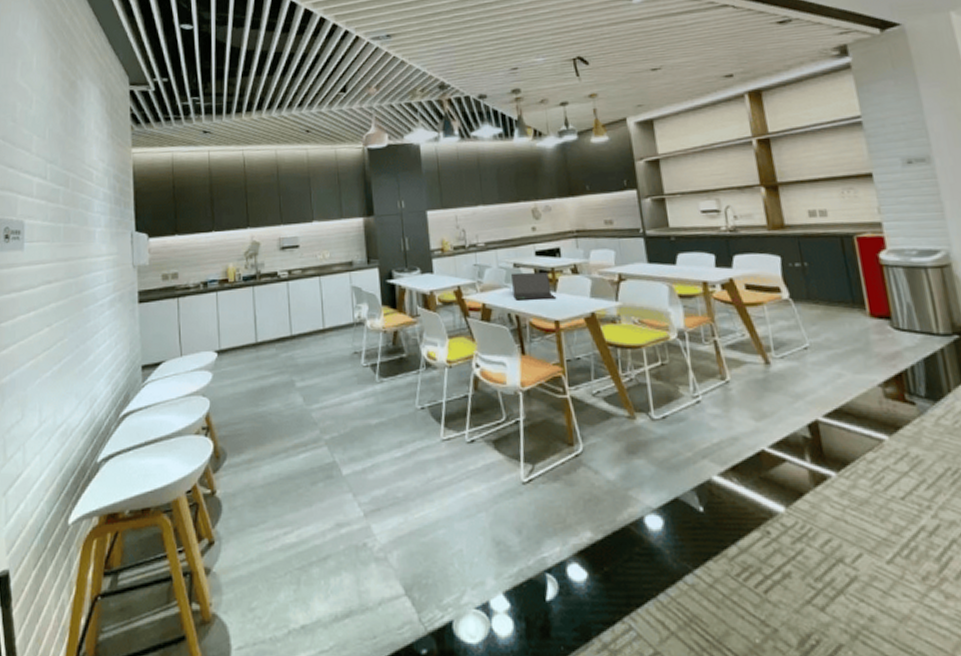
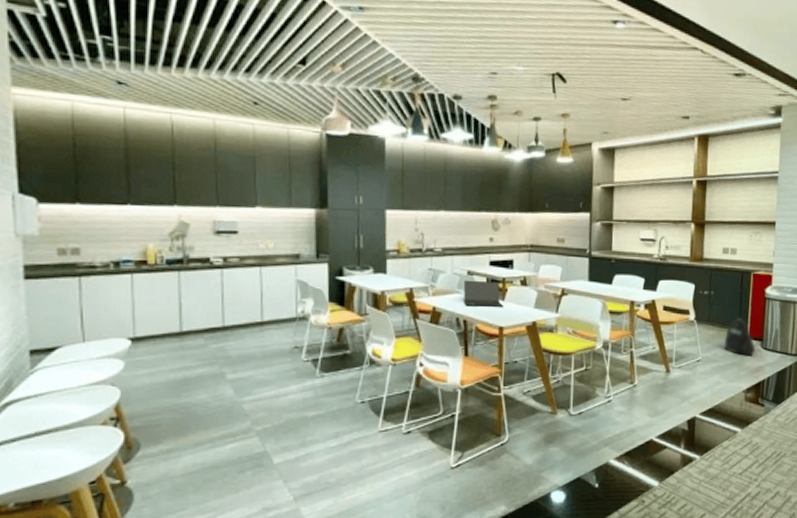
backpack: none [835,291,884,341] -> present [724,317,756,357]

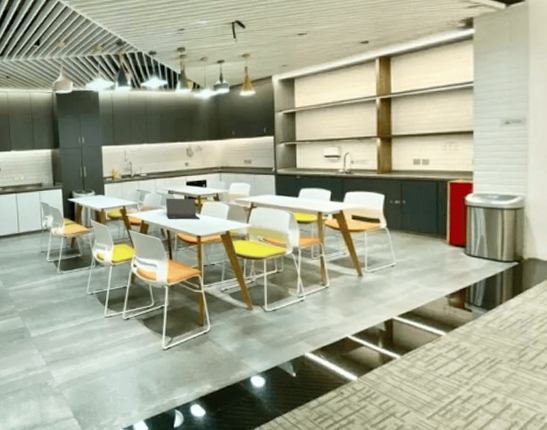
backpack: present [724,317,756,357] -> none [420,224,458,263]

